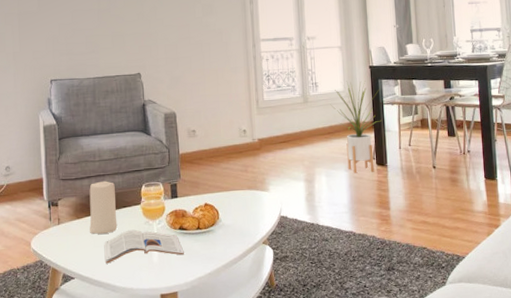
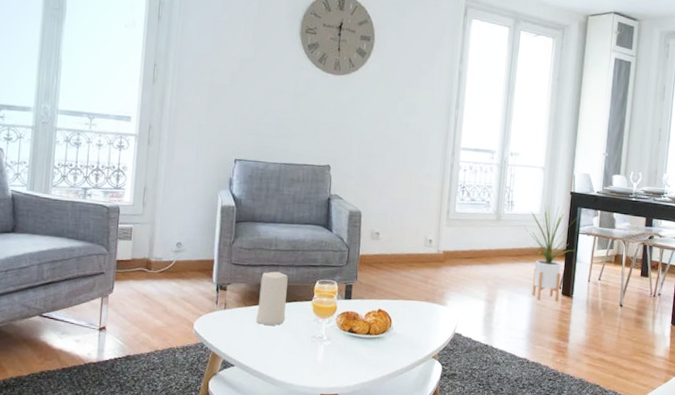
magazine: present [104,229,184,264] -> none [268,325,350,358]

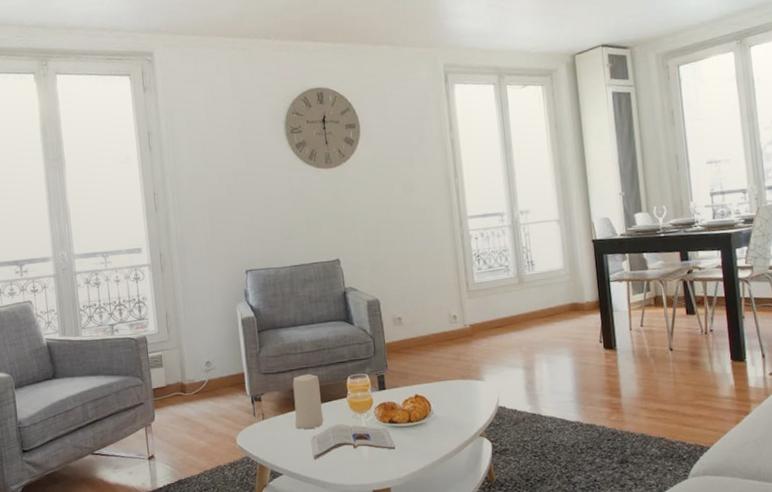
magazine: none [268,325,350,358] -> present [311,423,396,459]
house plant: present [525,204,577,302] -> none [550,256,609,359]

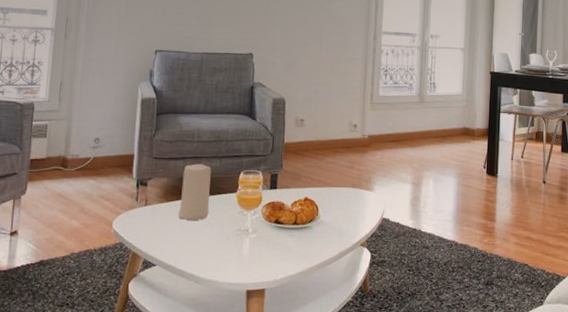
magazine: present [311,423,396,459] -> none [191,218,277,253]

